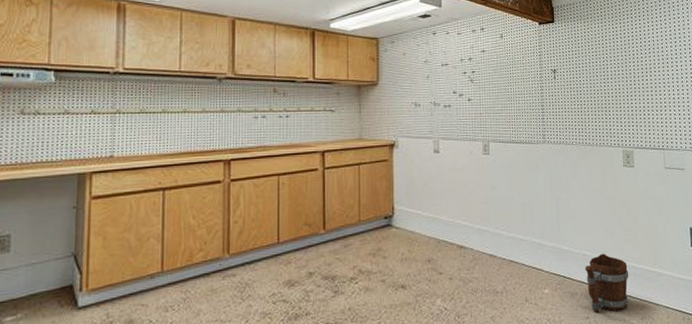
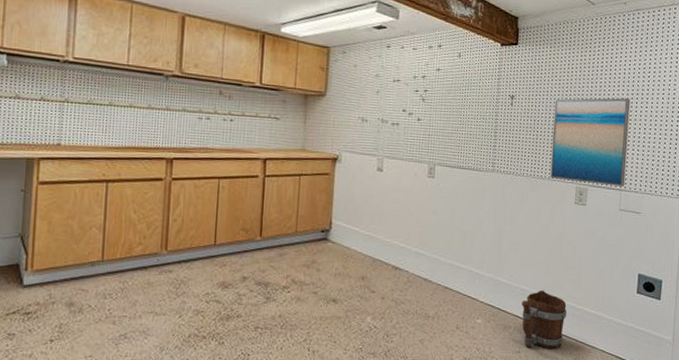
wall art: none [594,63,667,146] -> present [550,97,631,187]

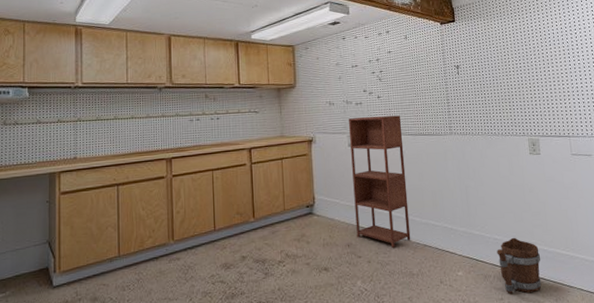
shelving unit: none [373,139,441,286] -> present [349,115,411,248]
wall art: present [550,97,631,187] -> none [496,54,572,135]

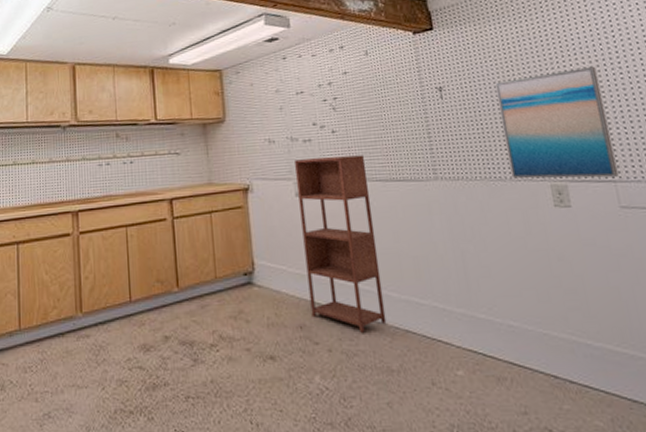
wall art: none [496,54,572,135] -> present [495,66,619,179]
bucket: present [497,237,542,294] -> none [513,324,587,408]

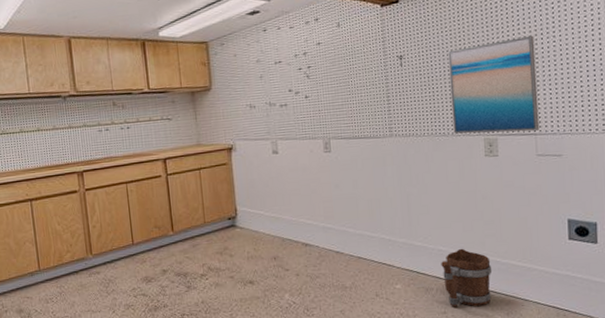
shelving unit: present [295,155,387,333] -> none [272,117,344,260]
bucket: none [513,324,587,408] -> present [441,248,492,307]

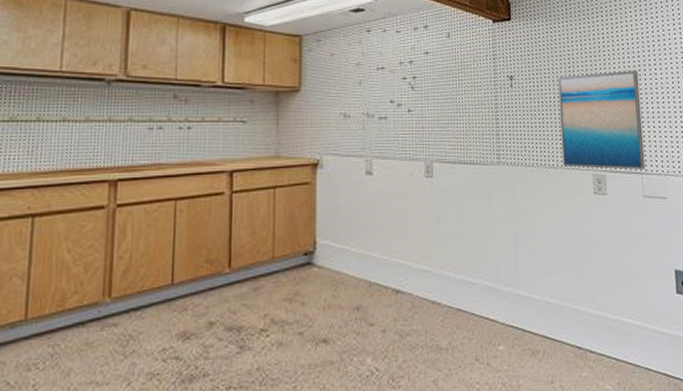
bucket: present [441,248,492,307] -> none [548,300,602,375]

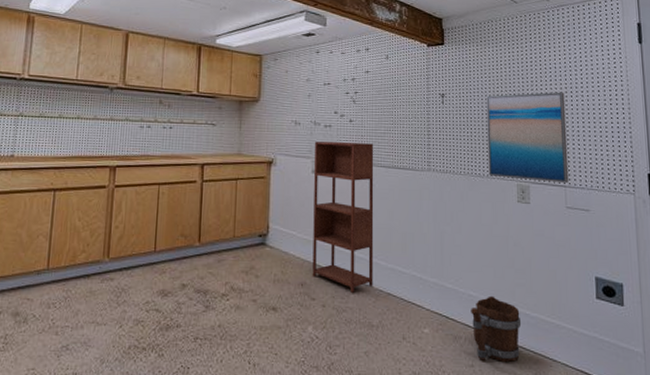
shelving unit: none [369,136,441,312] -> present [312,141,374,293]
bucket: none [548,300,602,375] -> present [471,295,522,363]

